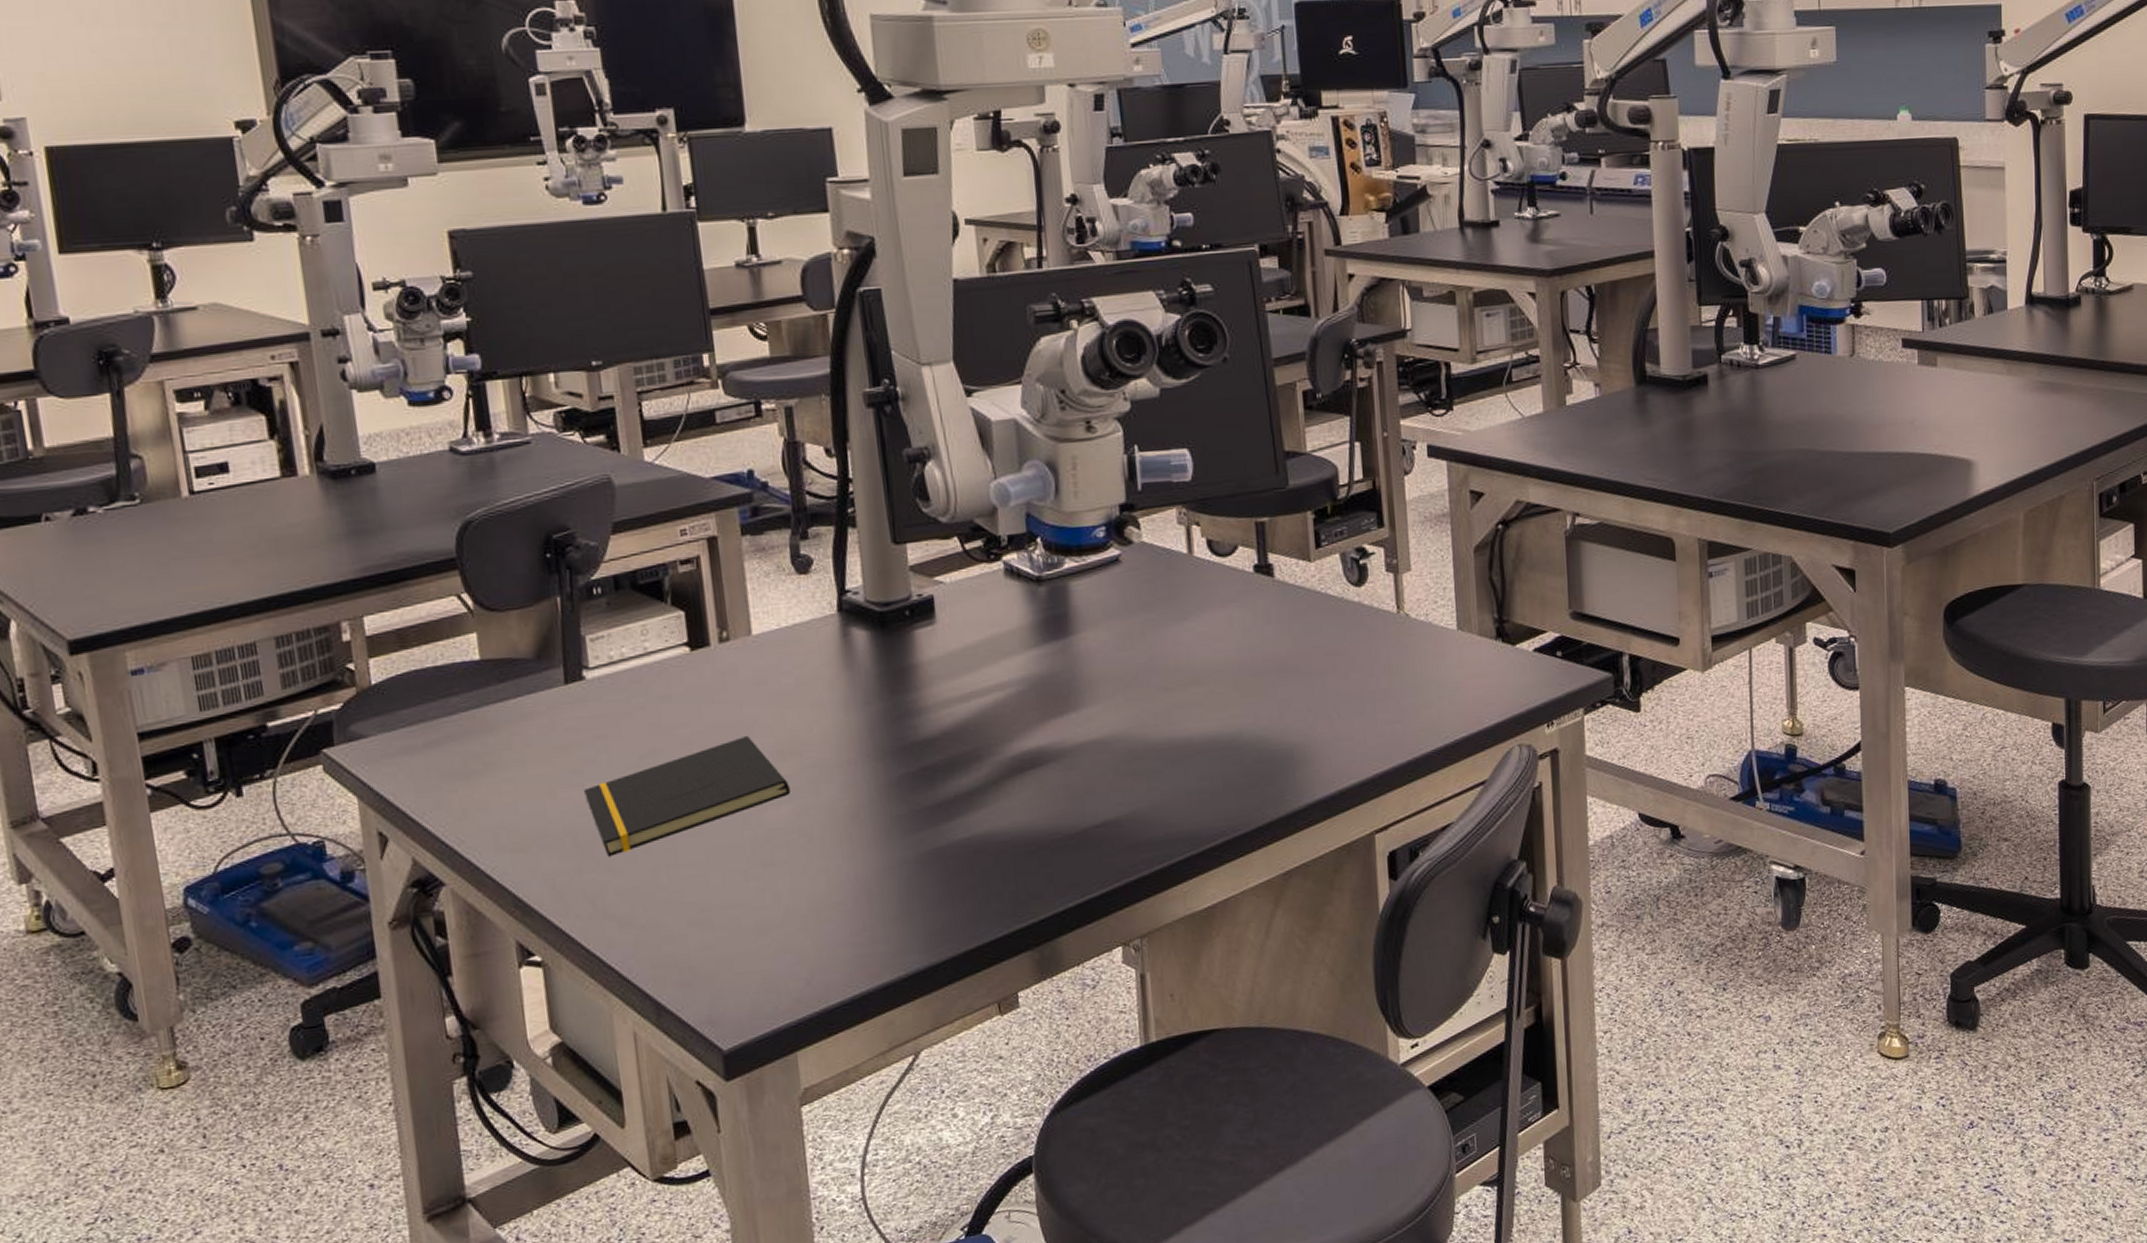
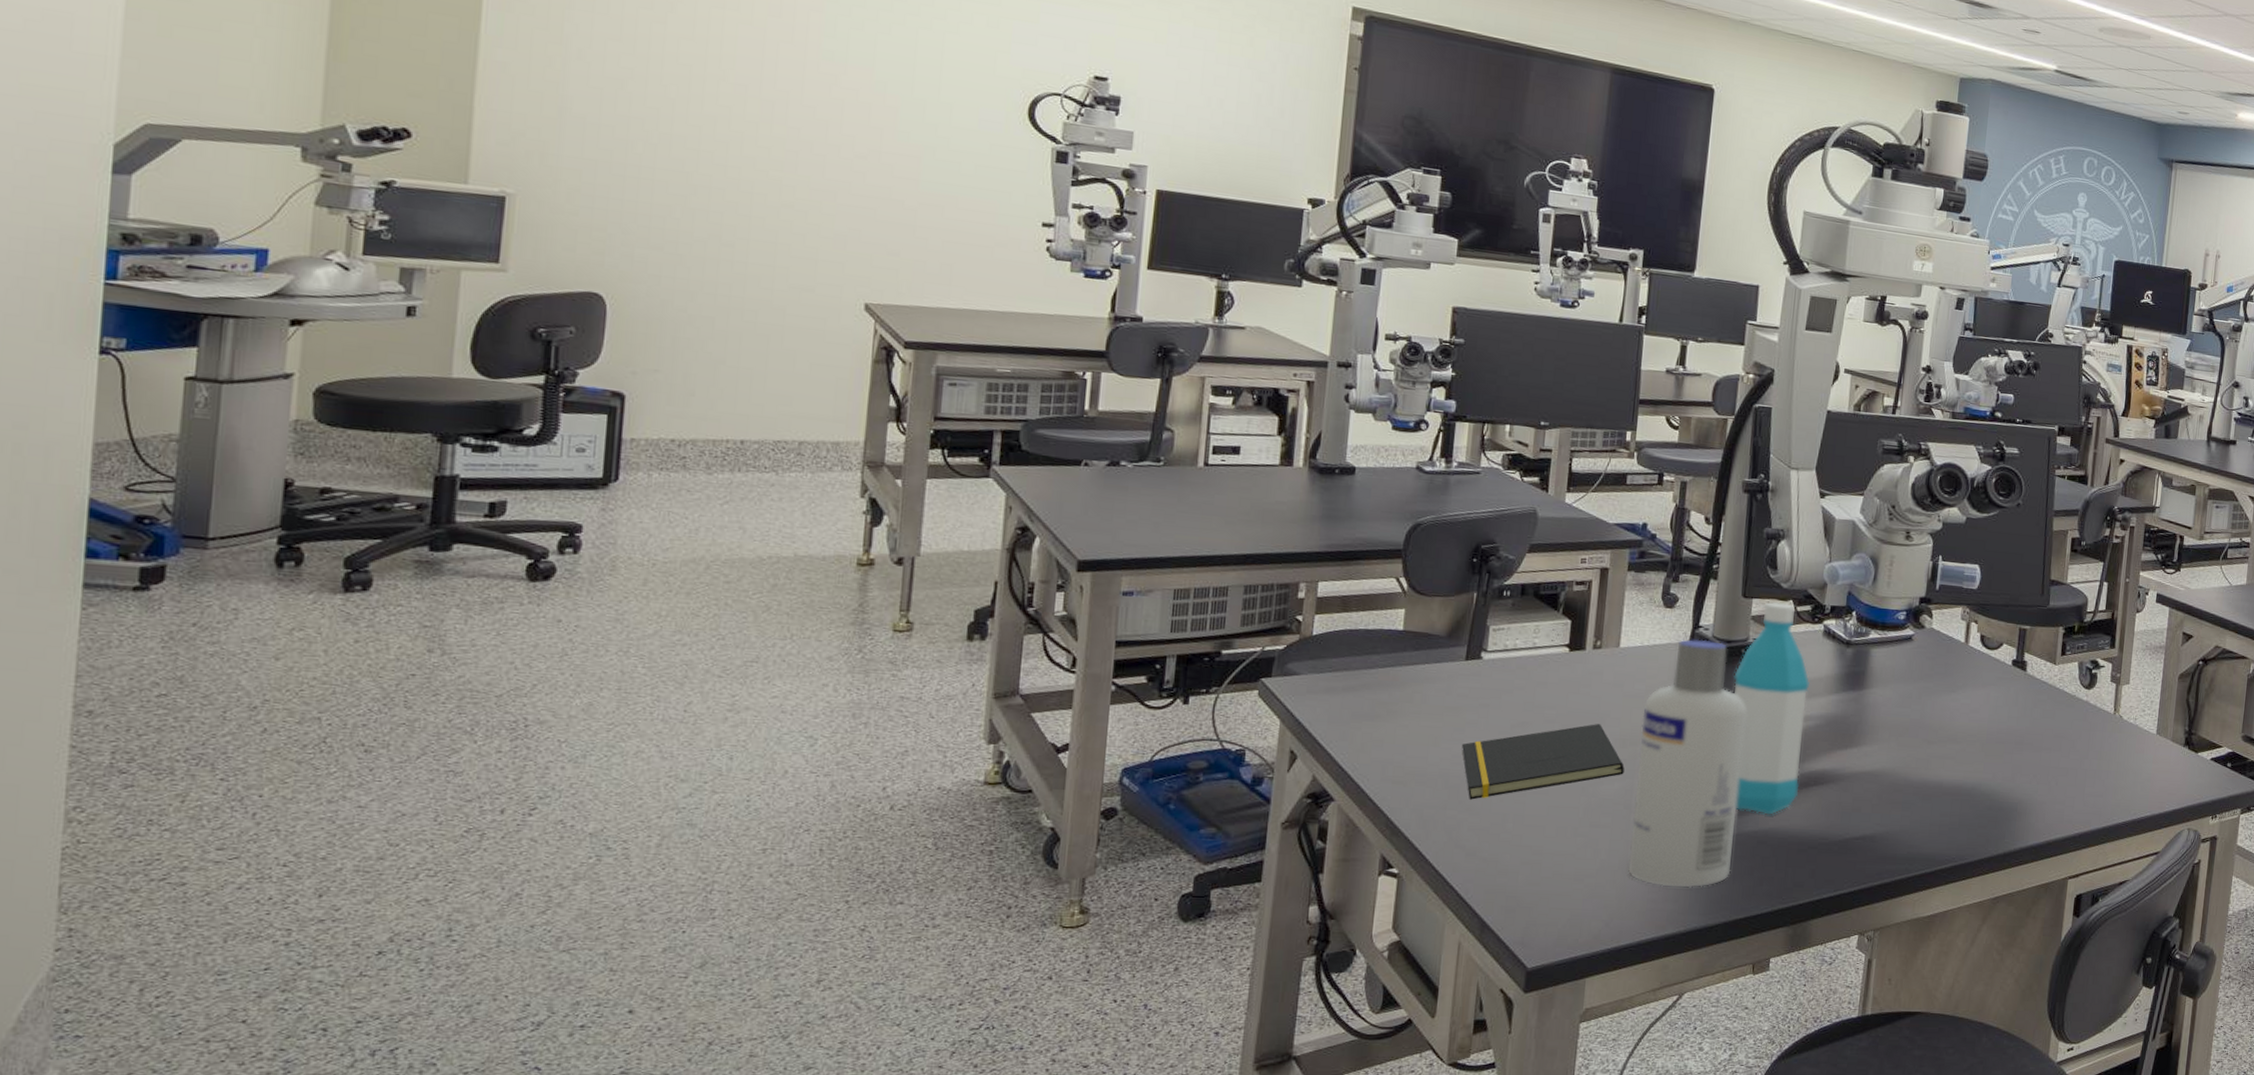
screw cap bottle: none [798,606,948,926] -> present [1628,639,1747,888]
water bottle: none [901,542,1012,816] -> present [1734,602,1810,815]

